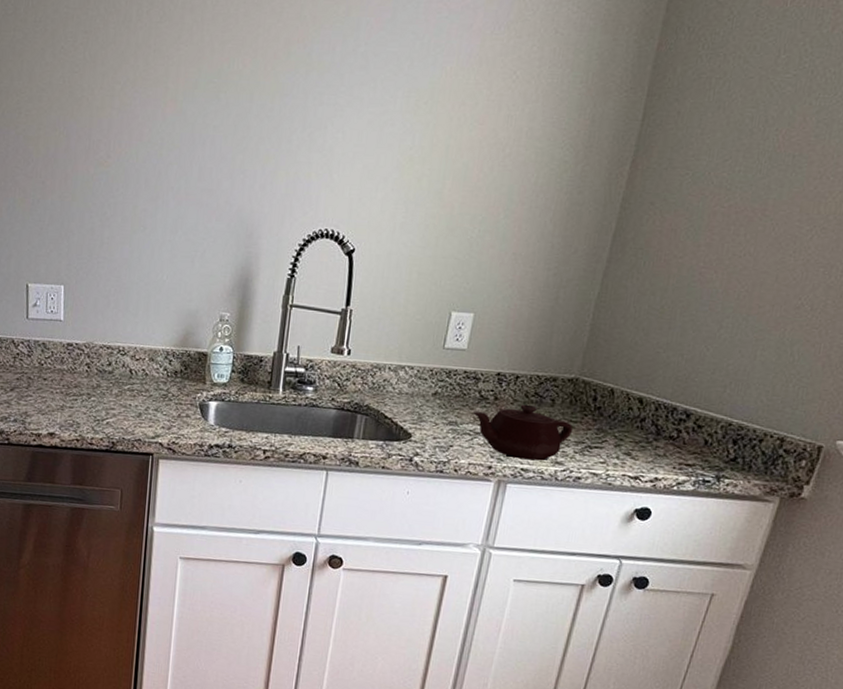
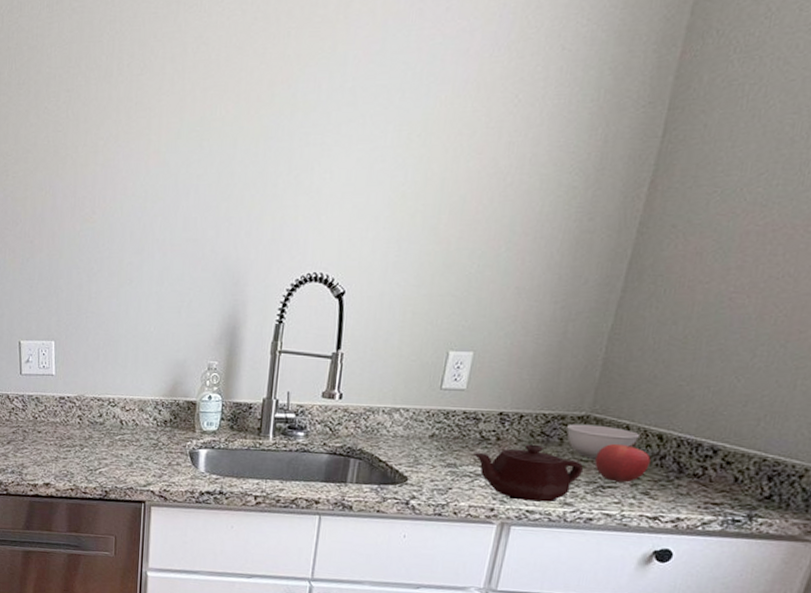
soup bowl: none [557,385,622,420] -> present [566,423,639,459]
fruit: none [583,405,632,444] -> present [595,443,651,483]

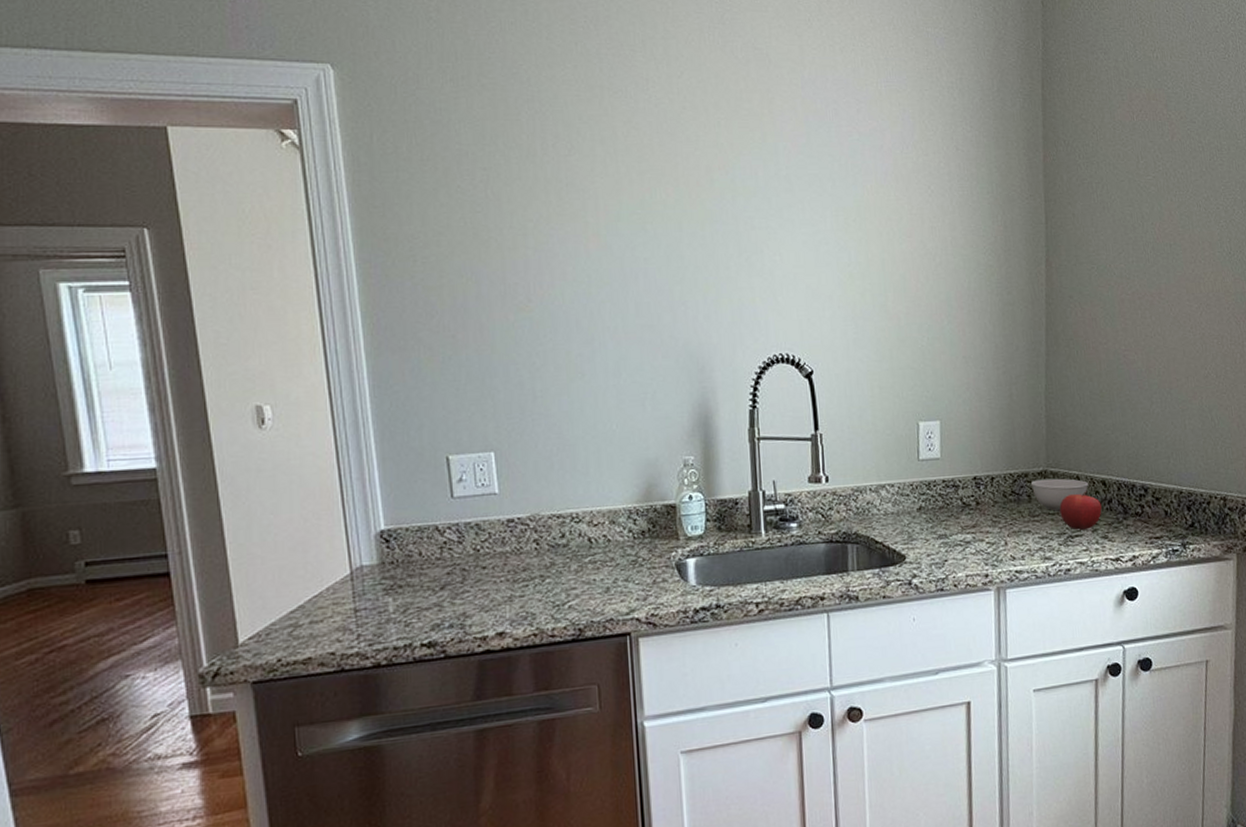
teapot: present [473,444,584,502] -> none [959,504,1053,562]

